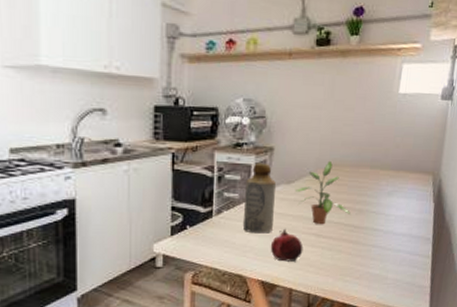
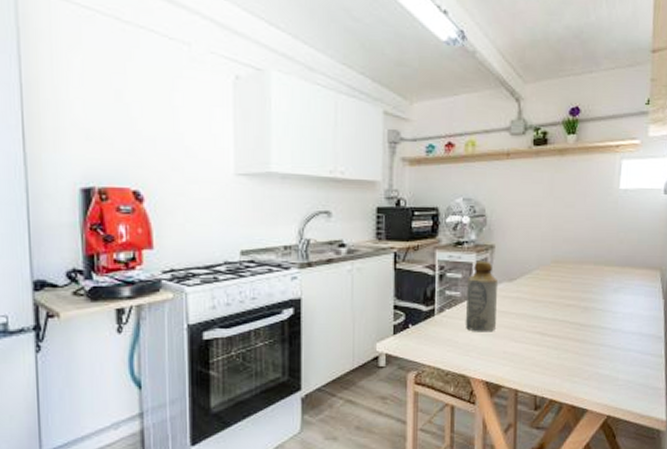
fruit: present [270,228,303,263] -> none [493,326,528,363]
potted plant: present [296,160,350,224] -> none [518,257,576,322]

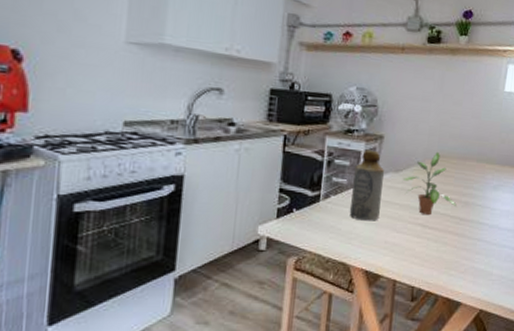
potted plant: none [518,257,576,322] -> present [403,151,457,214]

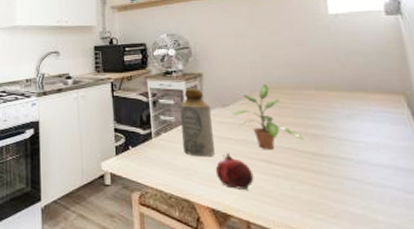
fruit: none [375,216,409,253] -> present [215,152,254,191]

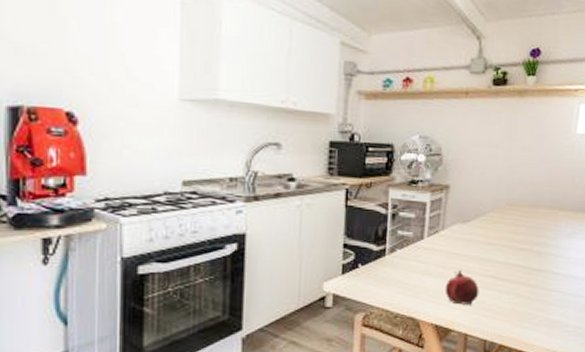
bottle: present [180,88,215,157] -> none [416,200,451,274]
potted plant: present [232,83,303,149] -> none [472,200,529,266]

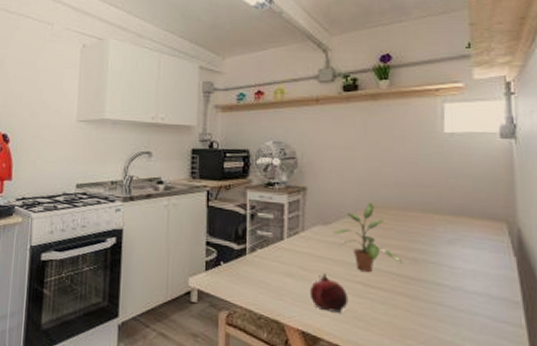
potted plant: none [472,200,529,266] -> present [334,202,402,272]

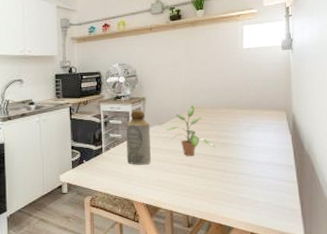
bottle: none [277,202,312,277] -> present [126,109,152,165]
fruit: present [309,273,349,314] -> none [150,160,178,189]

